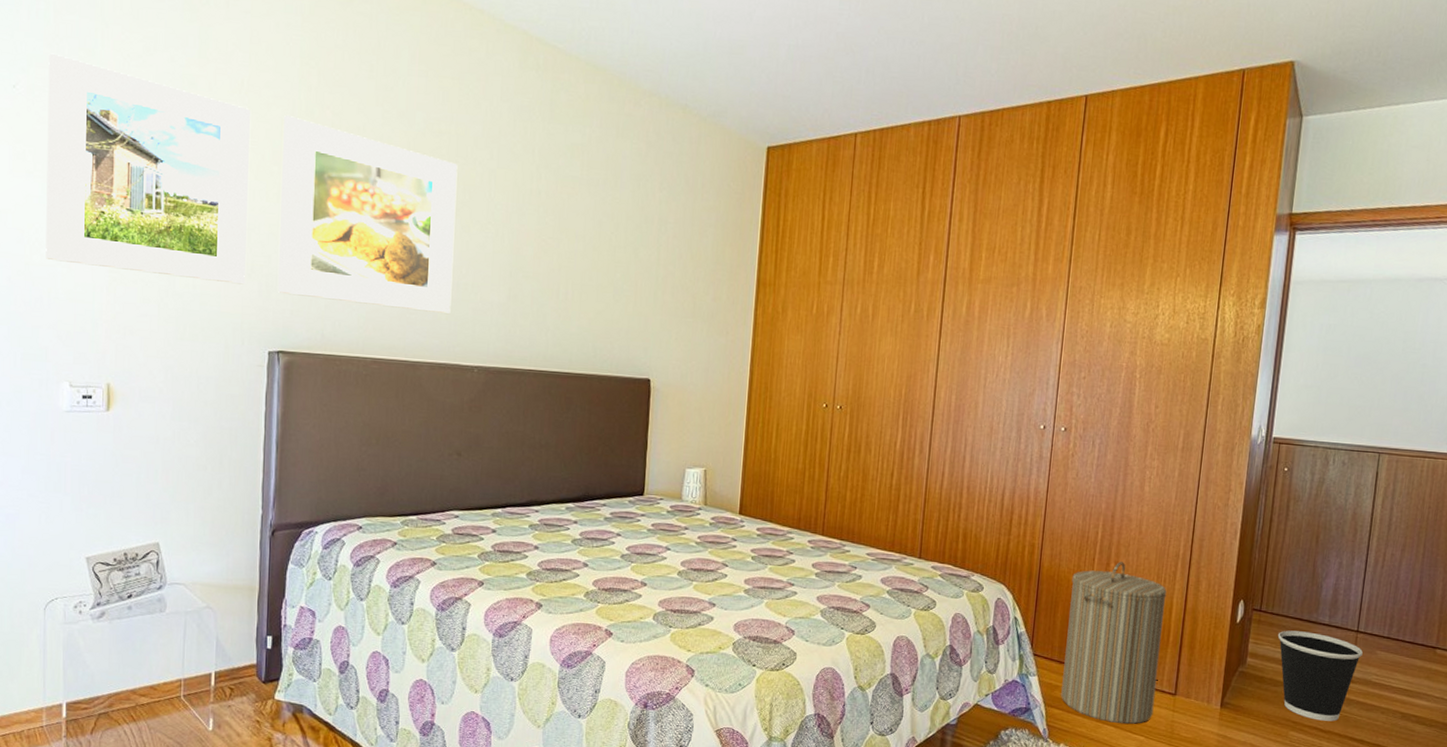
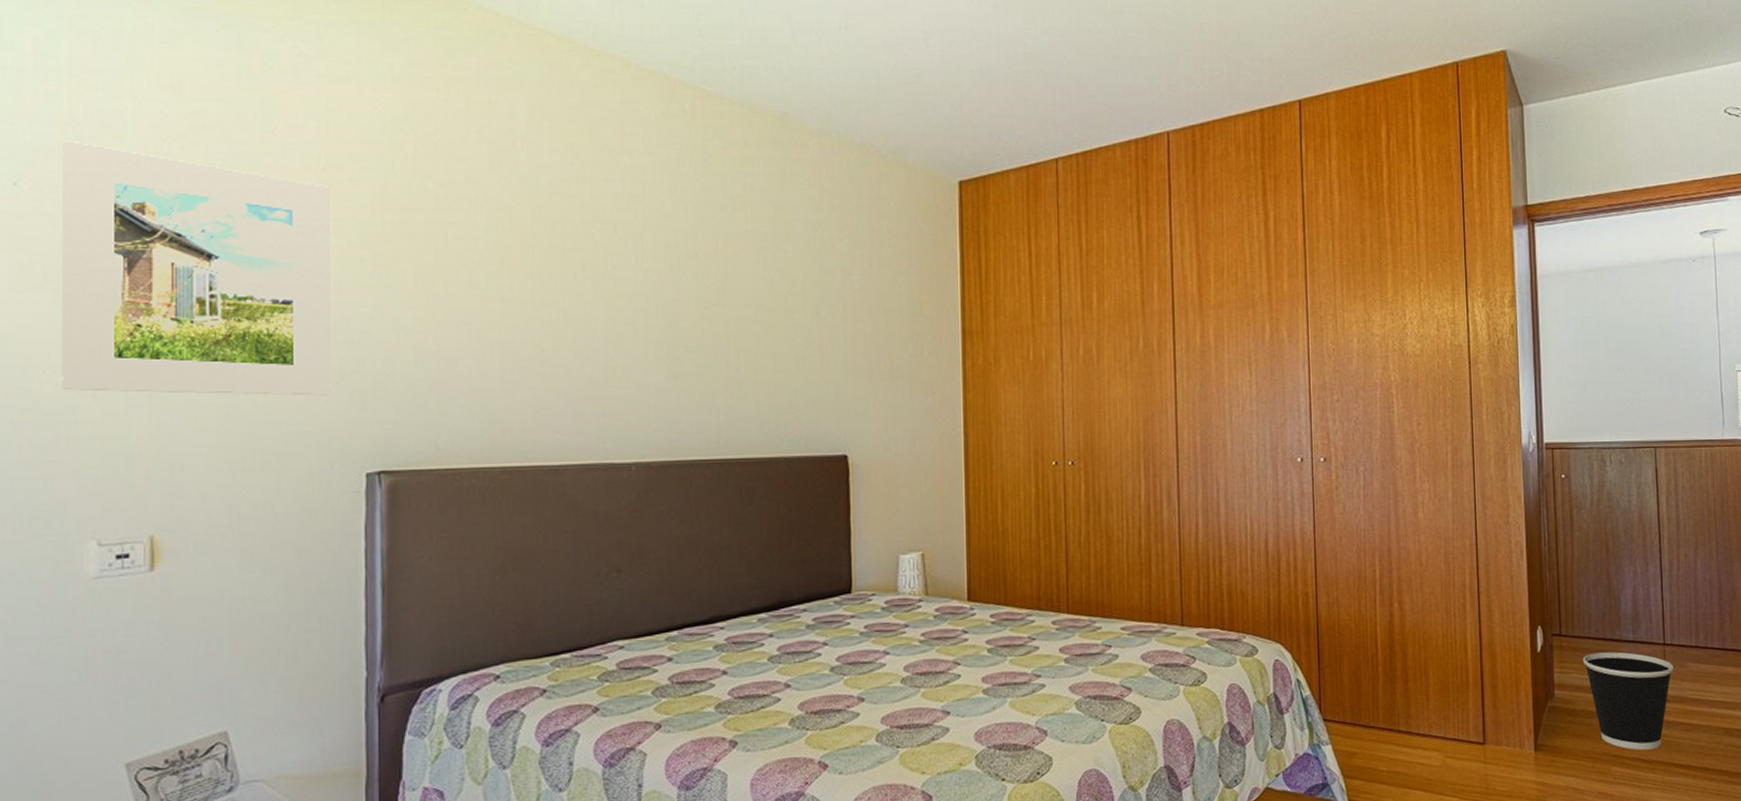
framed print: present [277,115,458,313] -> none [374,191,598,405]
laundry hamper: present [1061,561,1167,724] -> none [1354,600,1464,787]

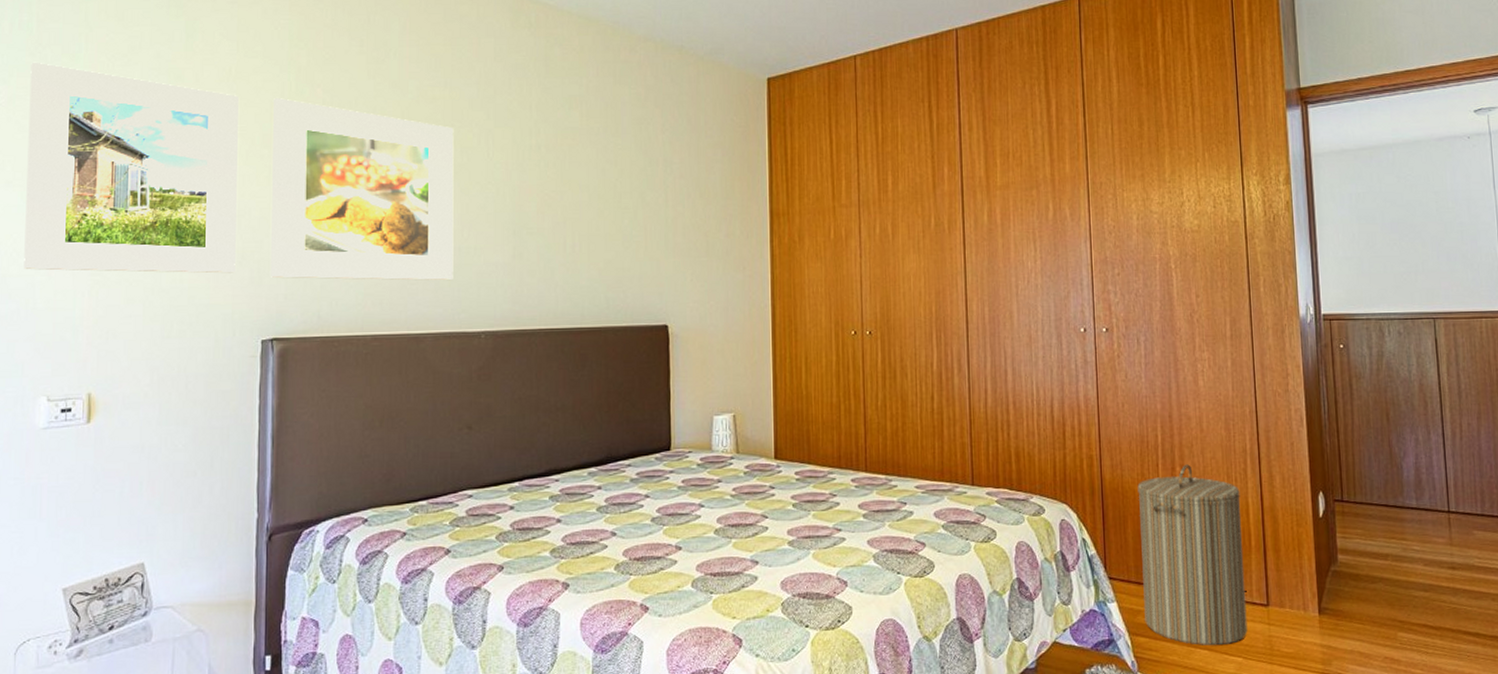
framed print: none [374,191,598,405] -> present [270,98,454,280]
laundry hamper: none [1354,600,1464,787] -> present [1137,464,1248,646]
wastebasket: present [1582,652,1673,750] -> none [1365,518,1459,617]

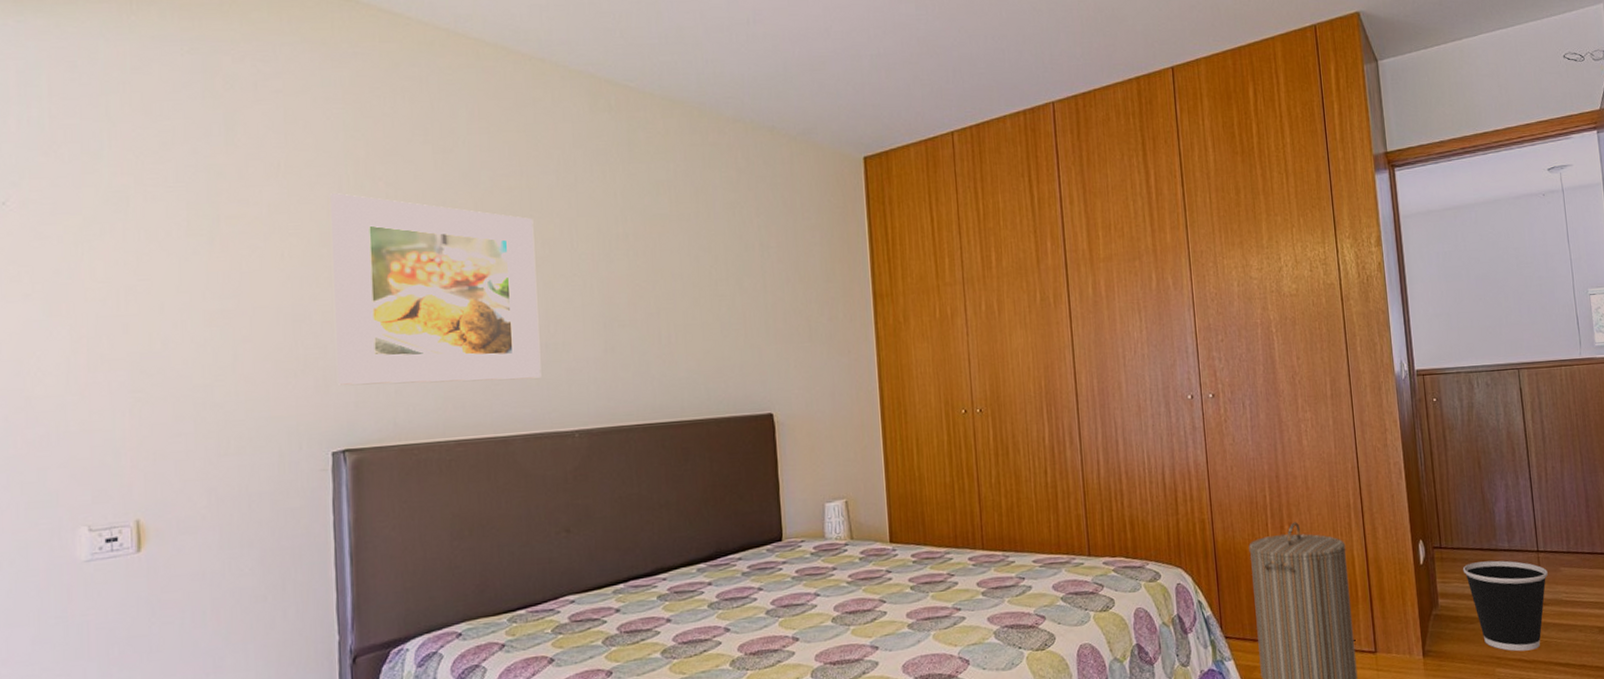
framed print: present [24,62,240,273] -> none [45,162,298,390]
wastebasket: none [1365,518,1459,617] -> present [1462,560,1548,652]

